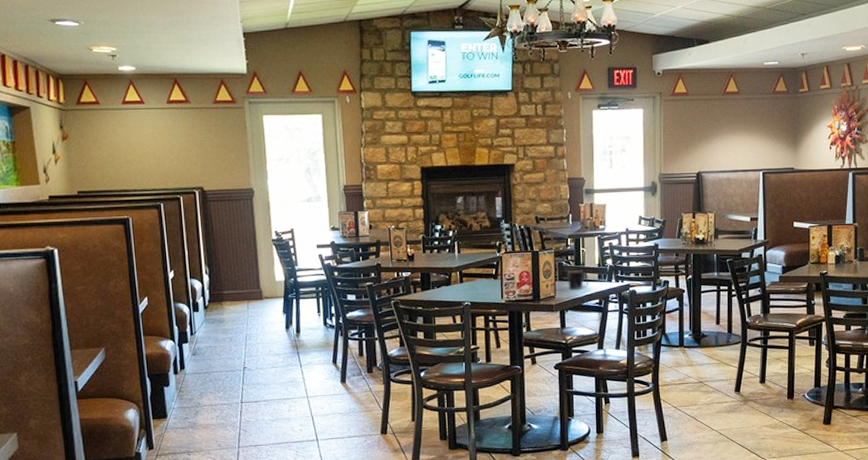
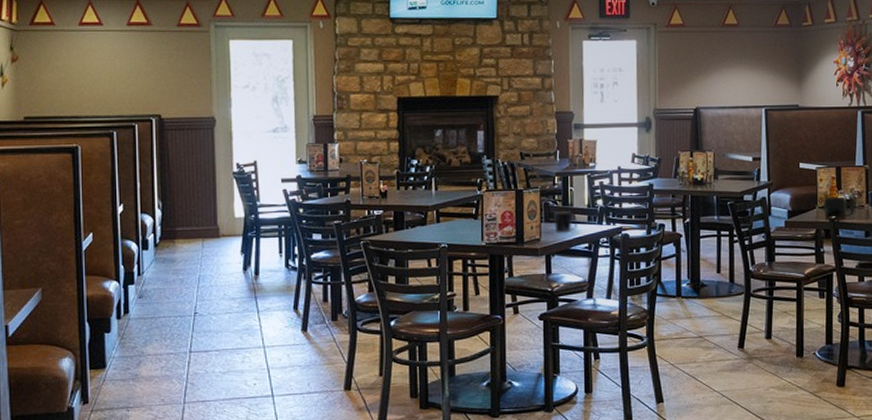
mug: none [815,252,843,276] -> present [824,196,854,222]

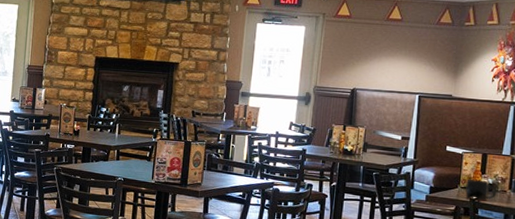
mug: present [554,211,577,235] -> none [214,162,235,183]

